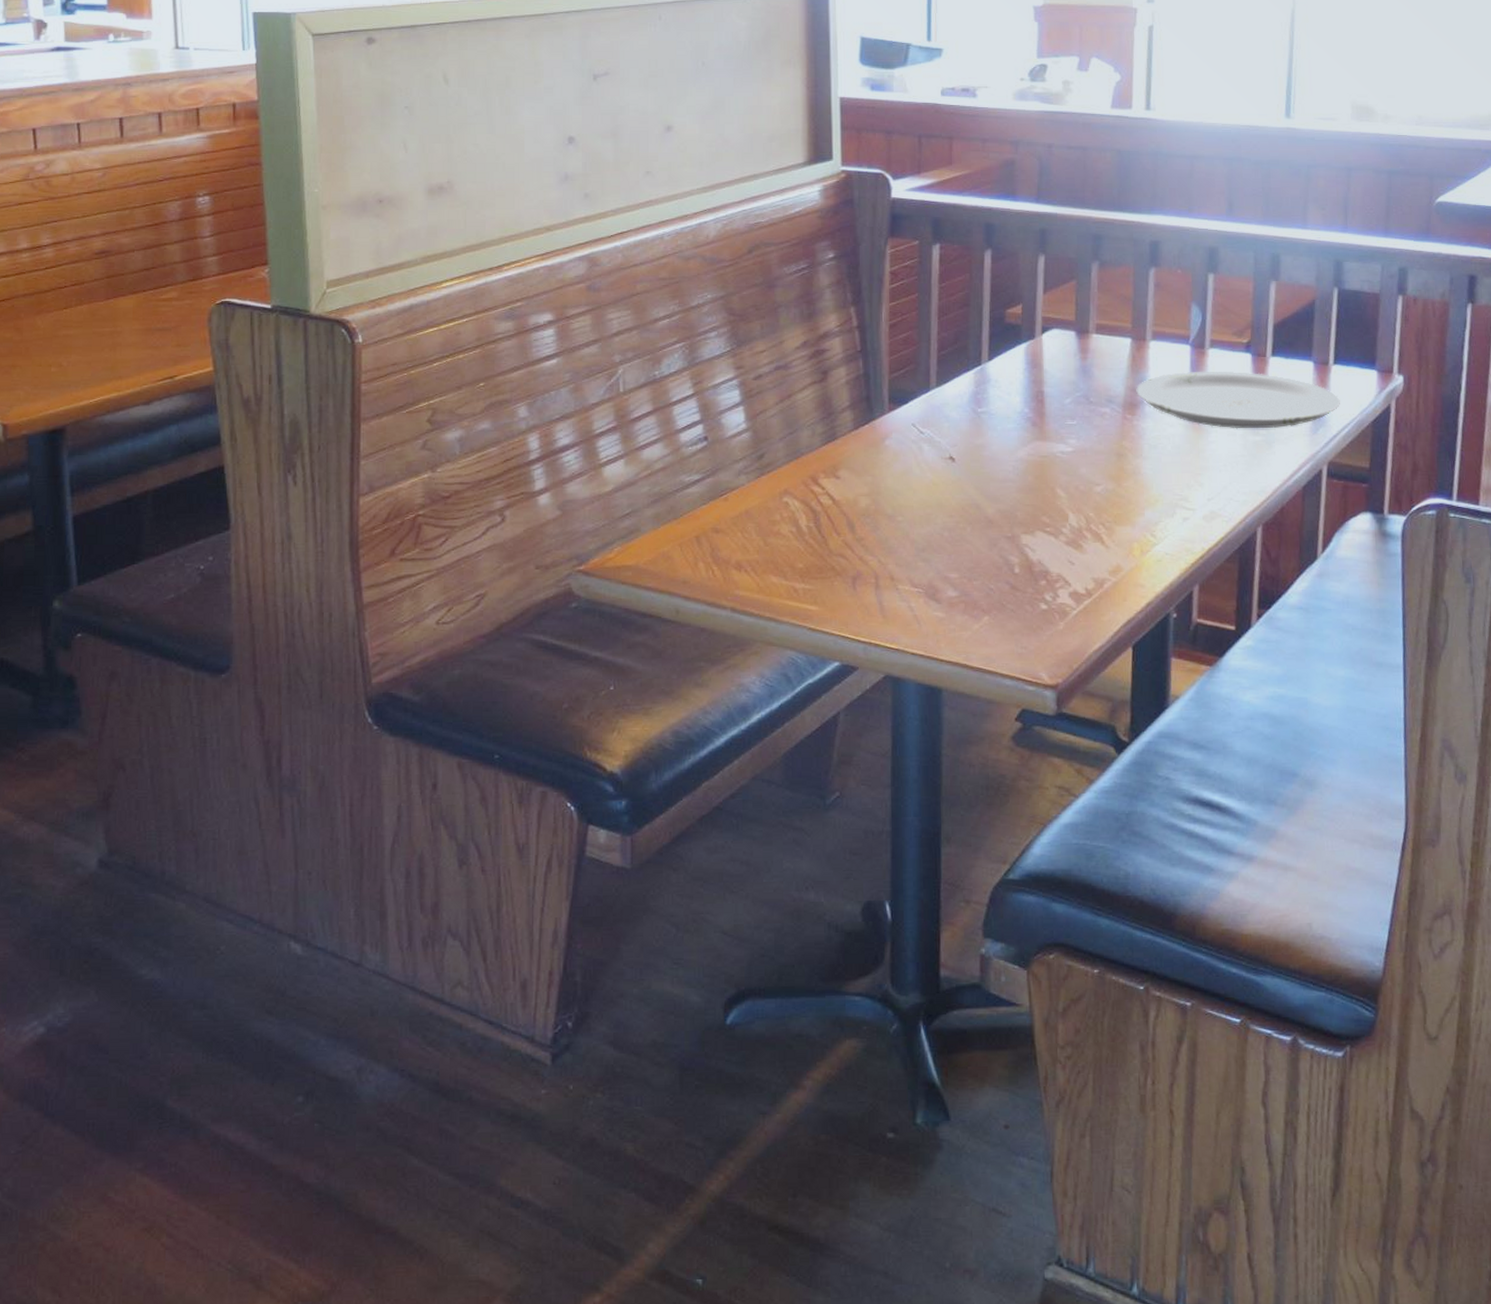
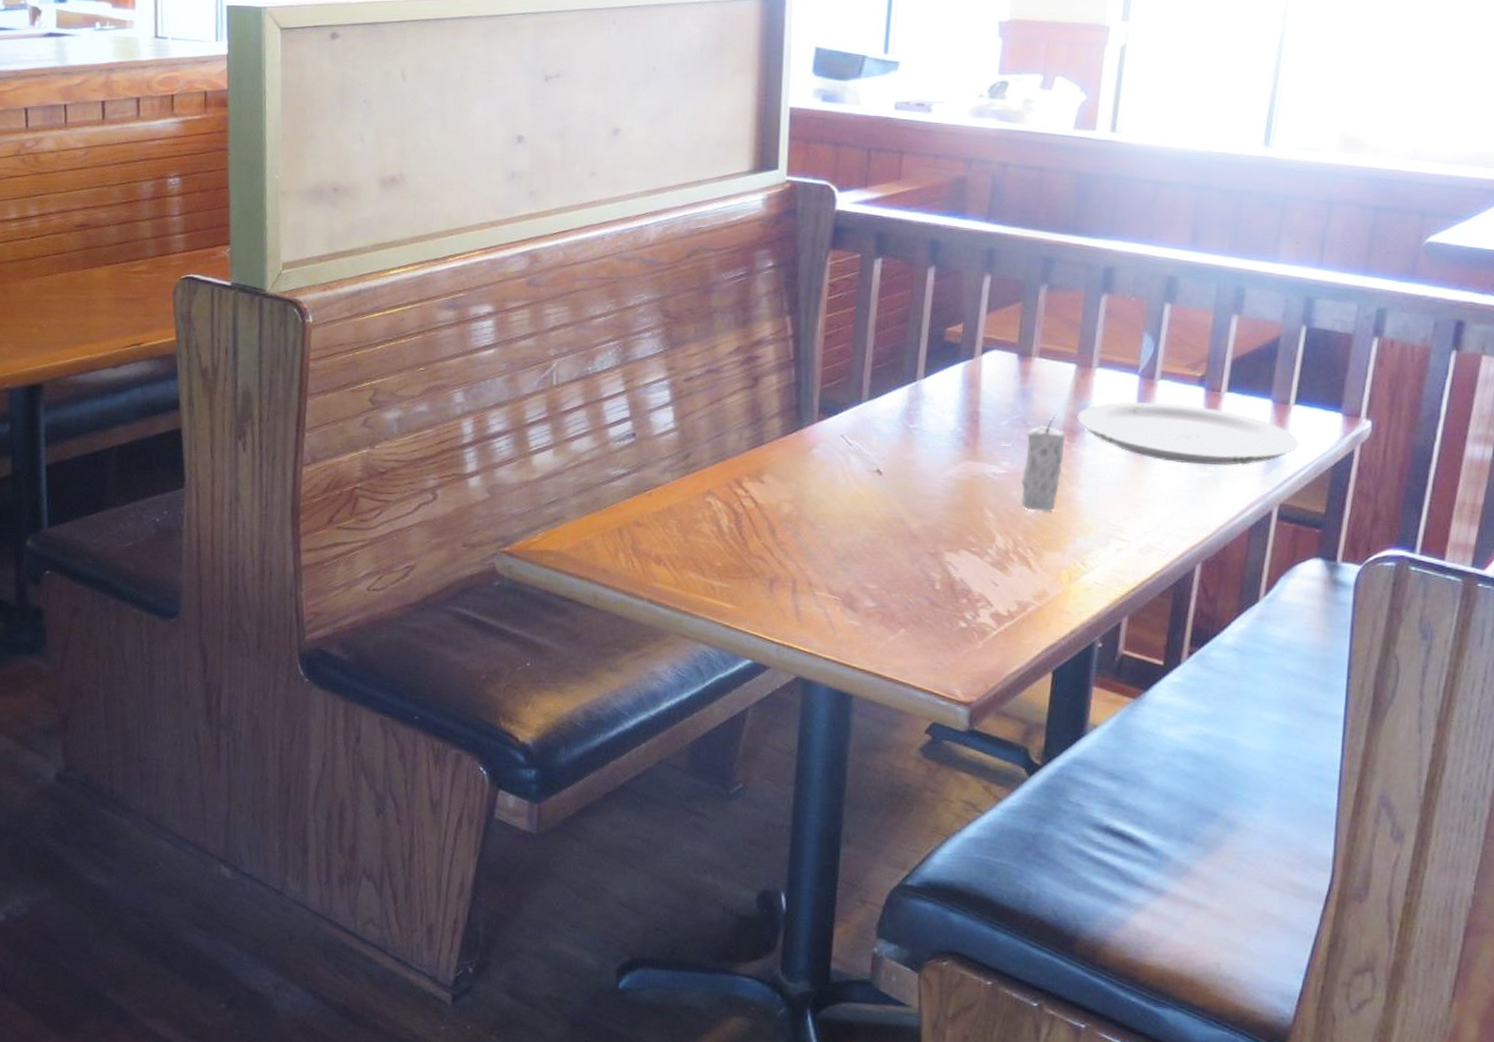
candle: none [1089,389,1128,487] -> present [1021,415,1066,513]

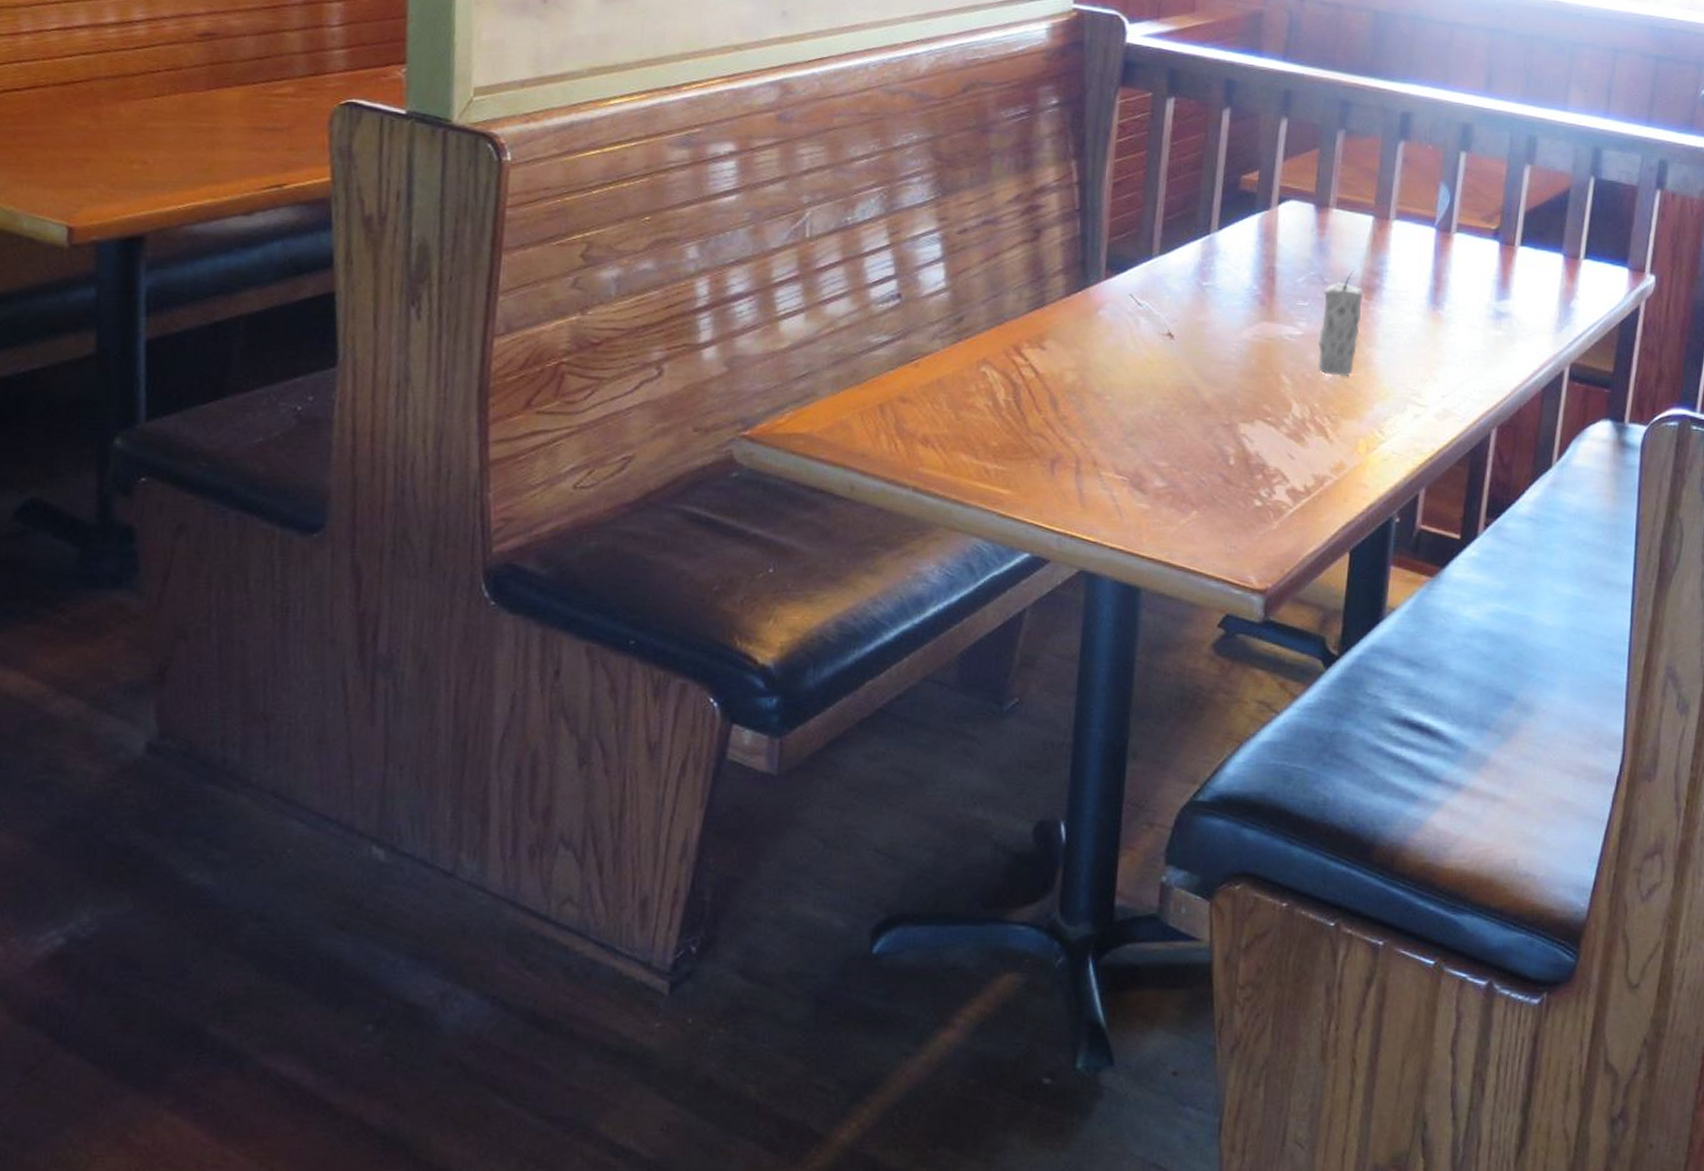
plate: present [1077,401,1299,465] -> none [1375,255,1588,324]

